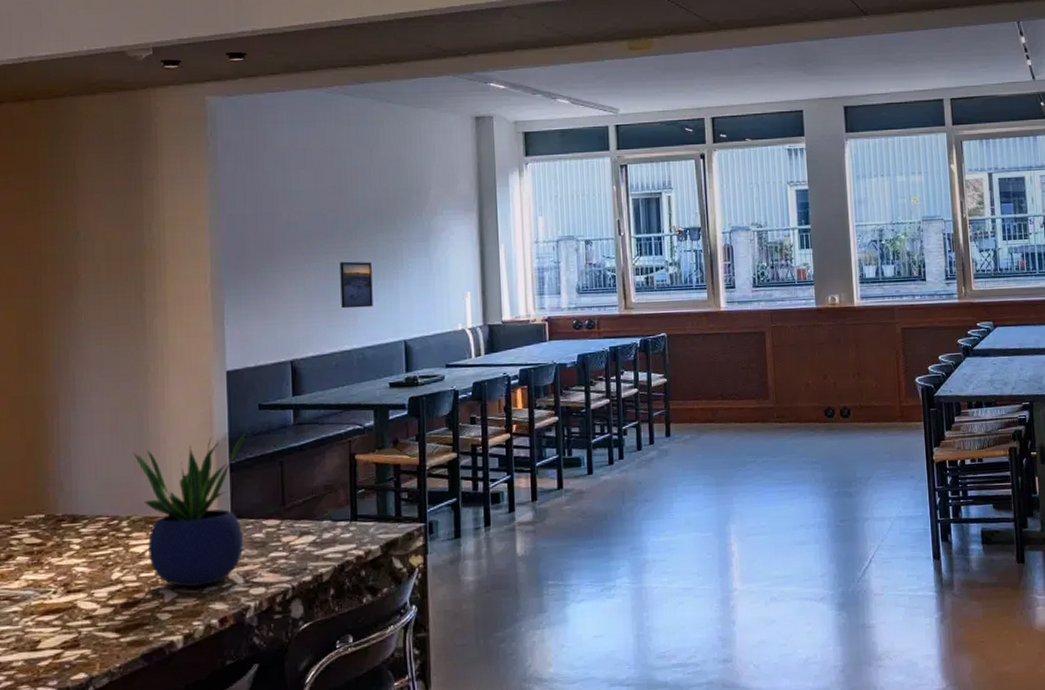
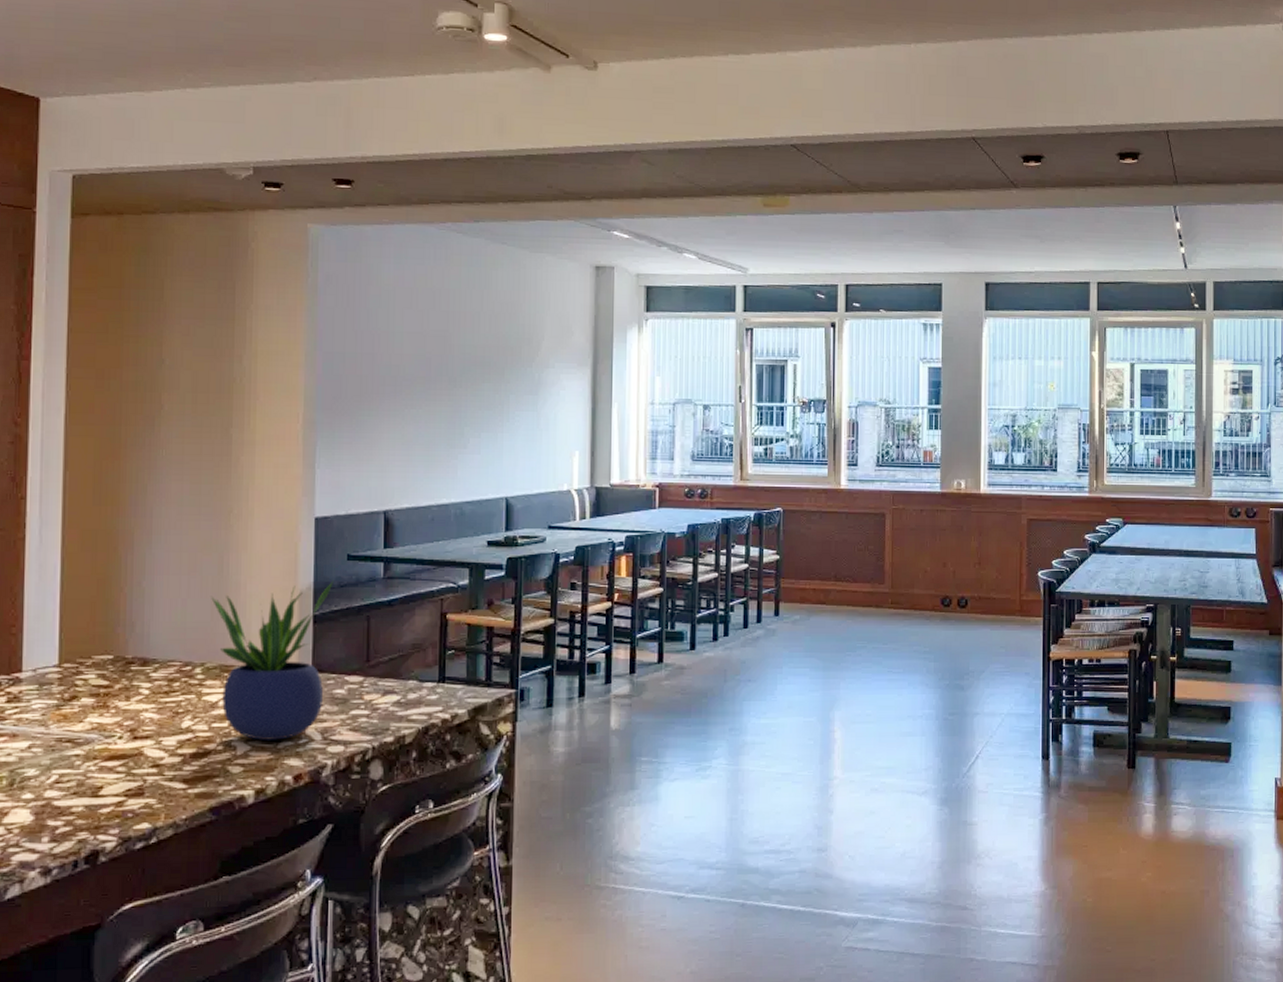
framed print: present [340,261,373,309] -> none [441,410,476,460]

